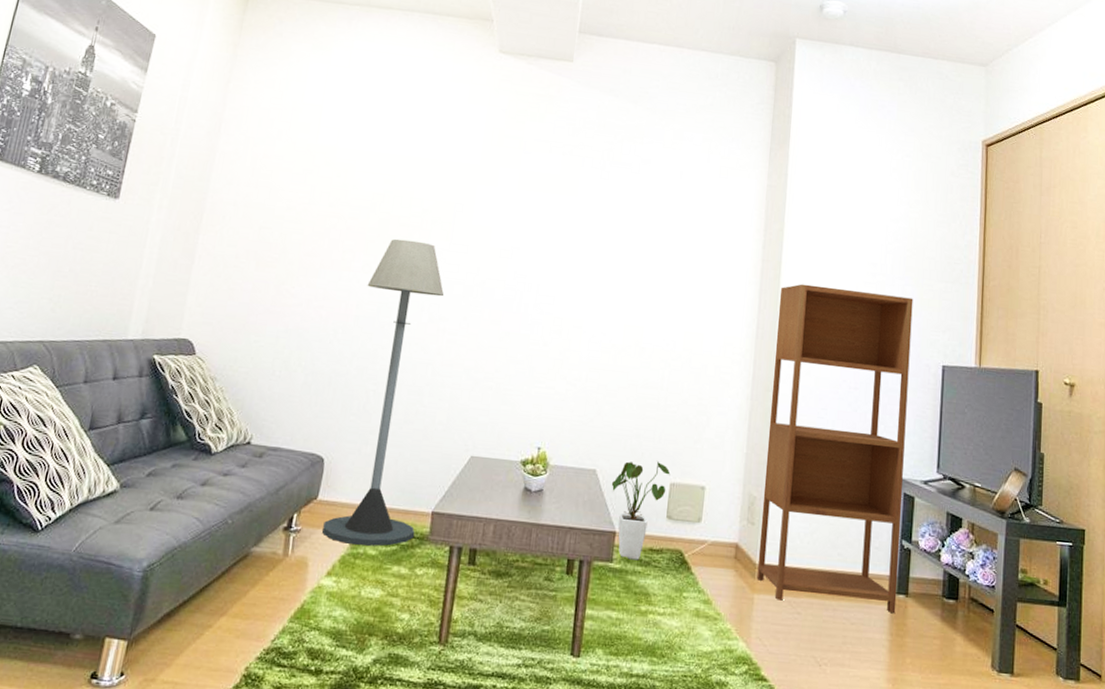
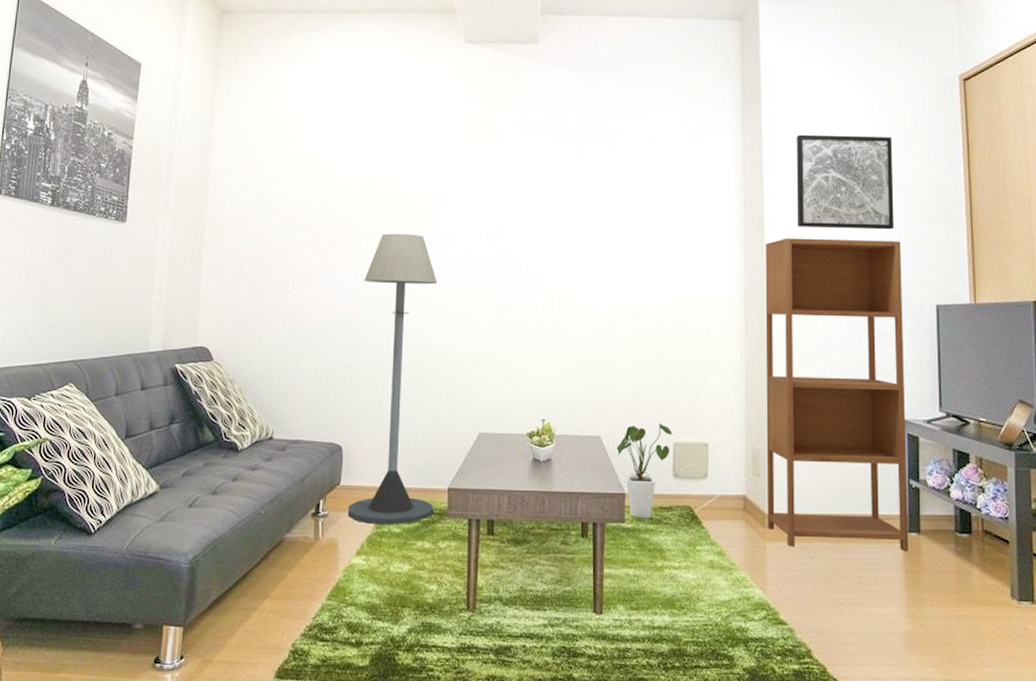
wall art: none [813,182,914,286] -> present [796,134,894,230]

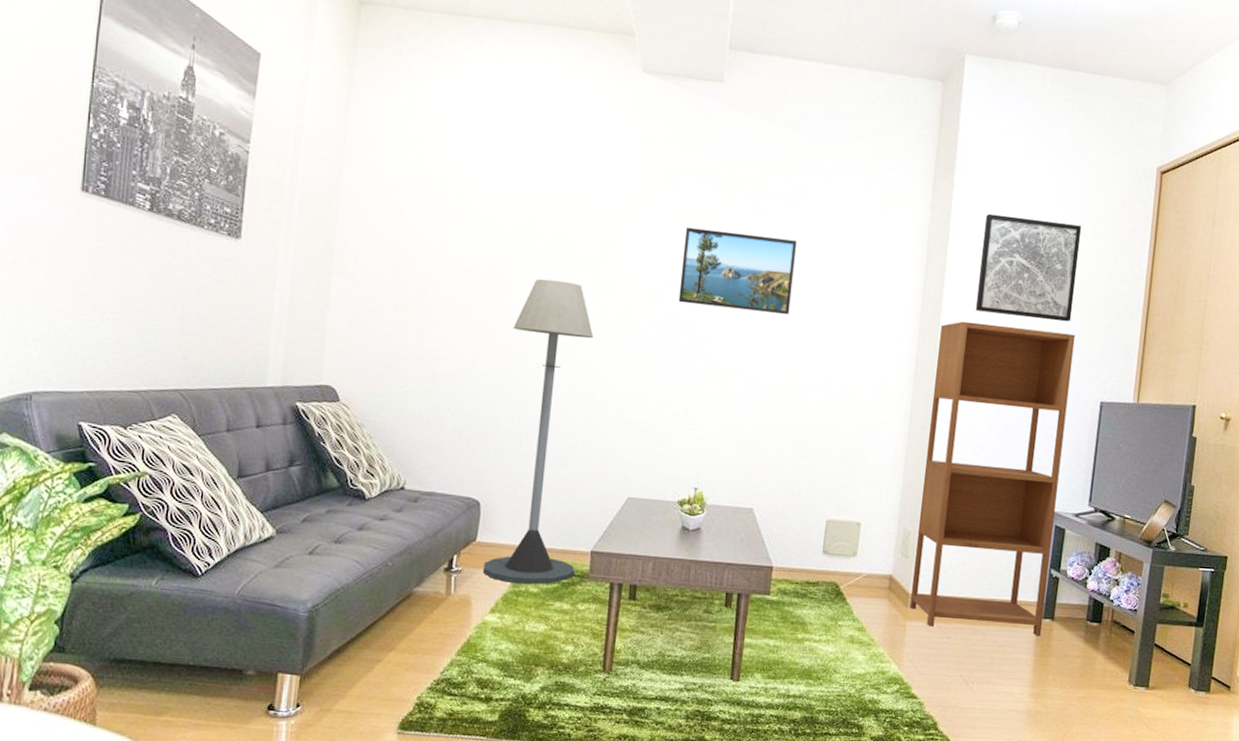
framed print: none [513,174,618,247] -> present [678,227,797,315]
house plant: present [616,422,673,519] -> none [768,499,827,593]

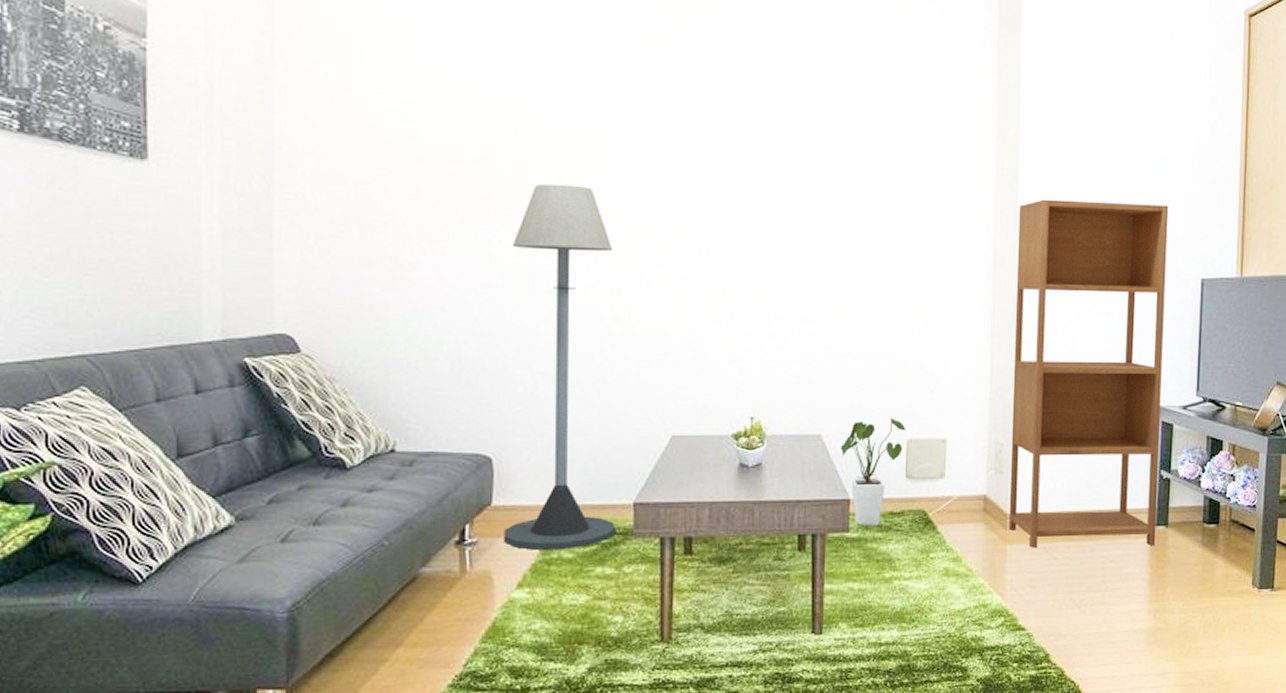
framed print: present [678,227,797,315] -> none [712,110,846,207]
house plant: none [768,499,827,593] -> present [840,417,906,527]
wall art: present [975,213,1082,322] -> none [1056,73,1168,192]

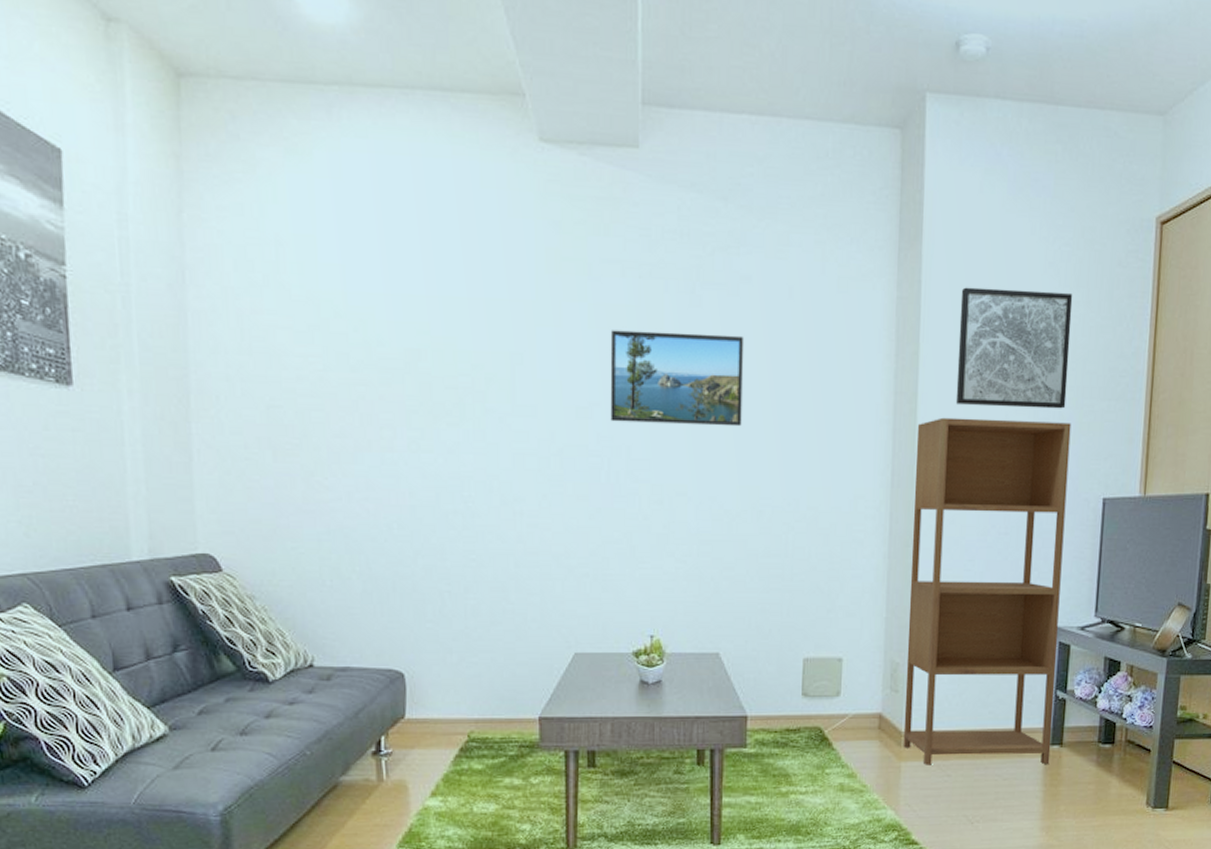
floor lamp: present [504,183,617,550] -> none [417,405,524,761]
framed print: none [712,110,846,207] -> present [610,330,743,427]
house plant: present [840,417,906,527] -> none [737,636,803,743]
wall art: none [1056,73,1168,192] -> present [955,287,1073,409]

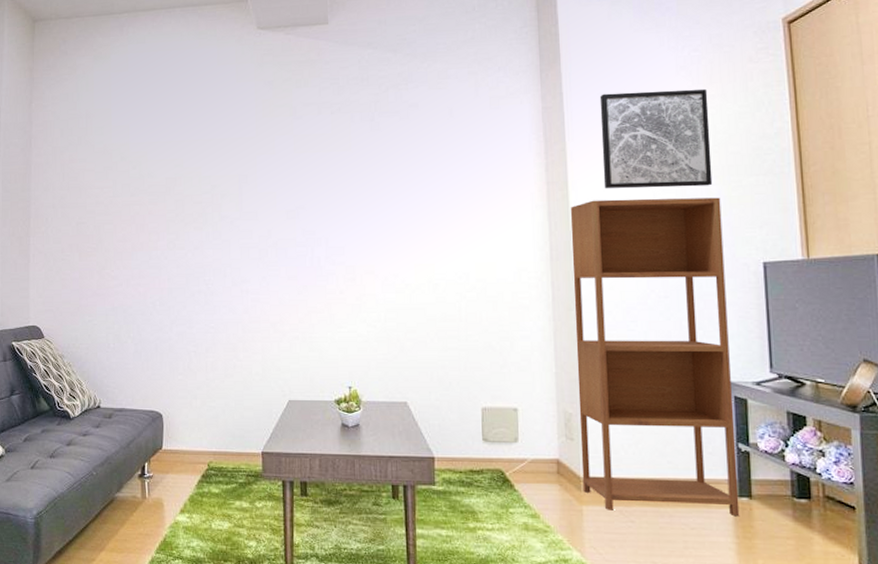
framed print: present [610,330,743,427] -> none [311,149,416,220]

